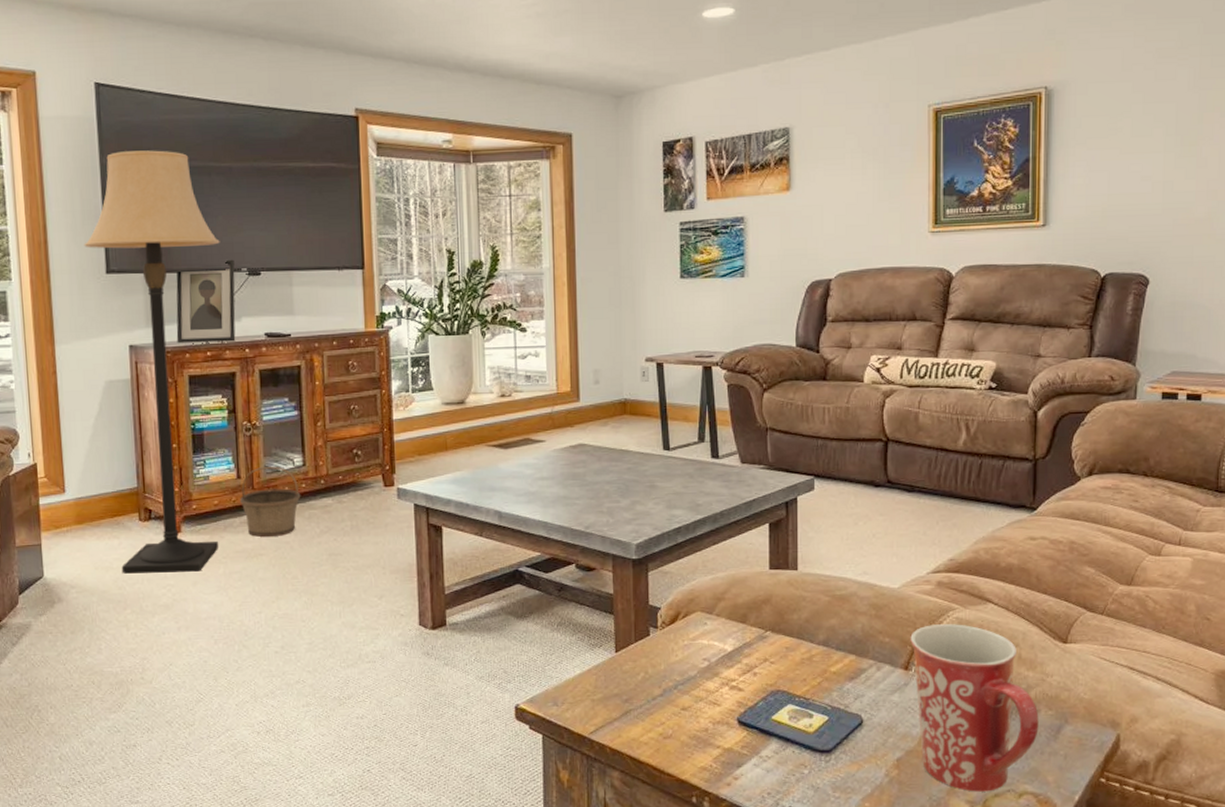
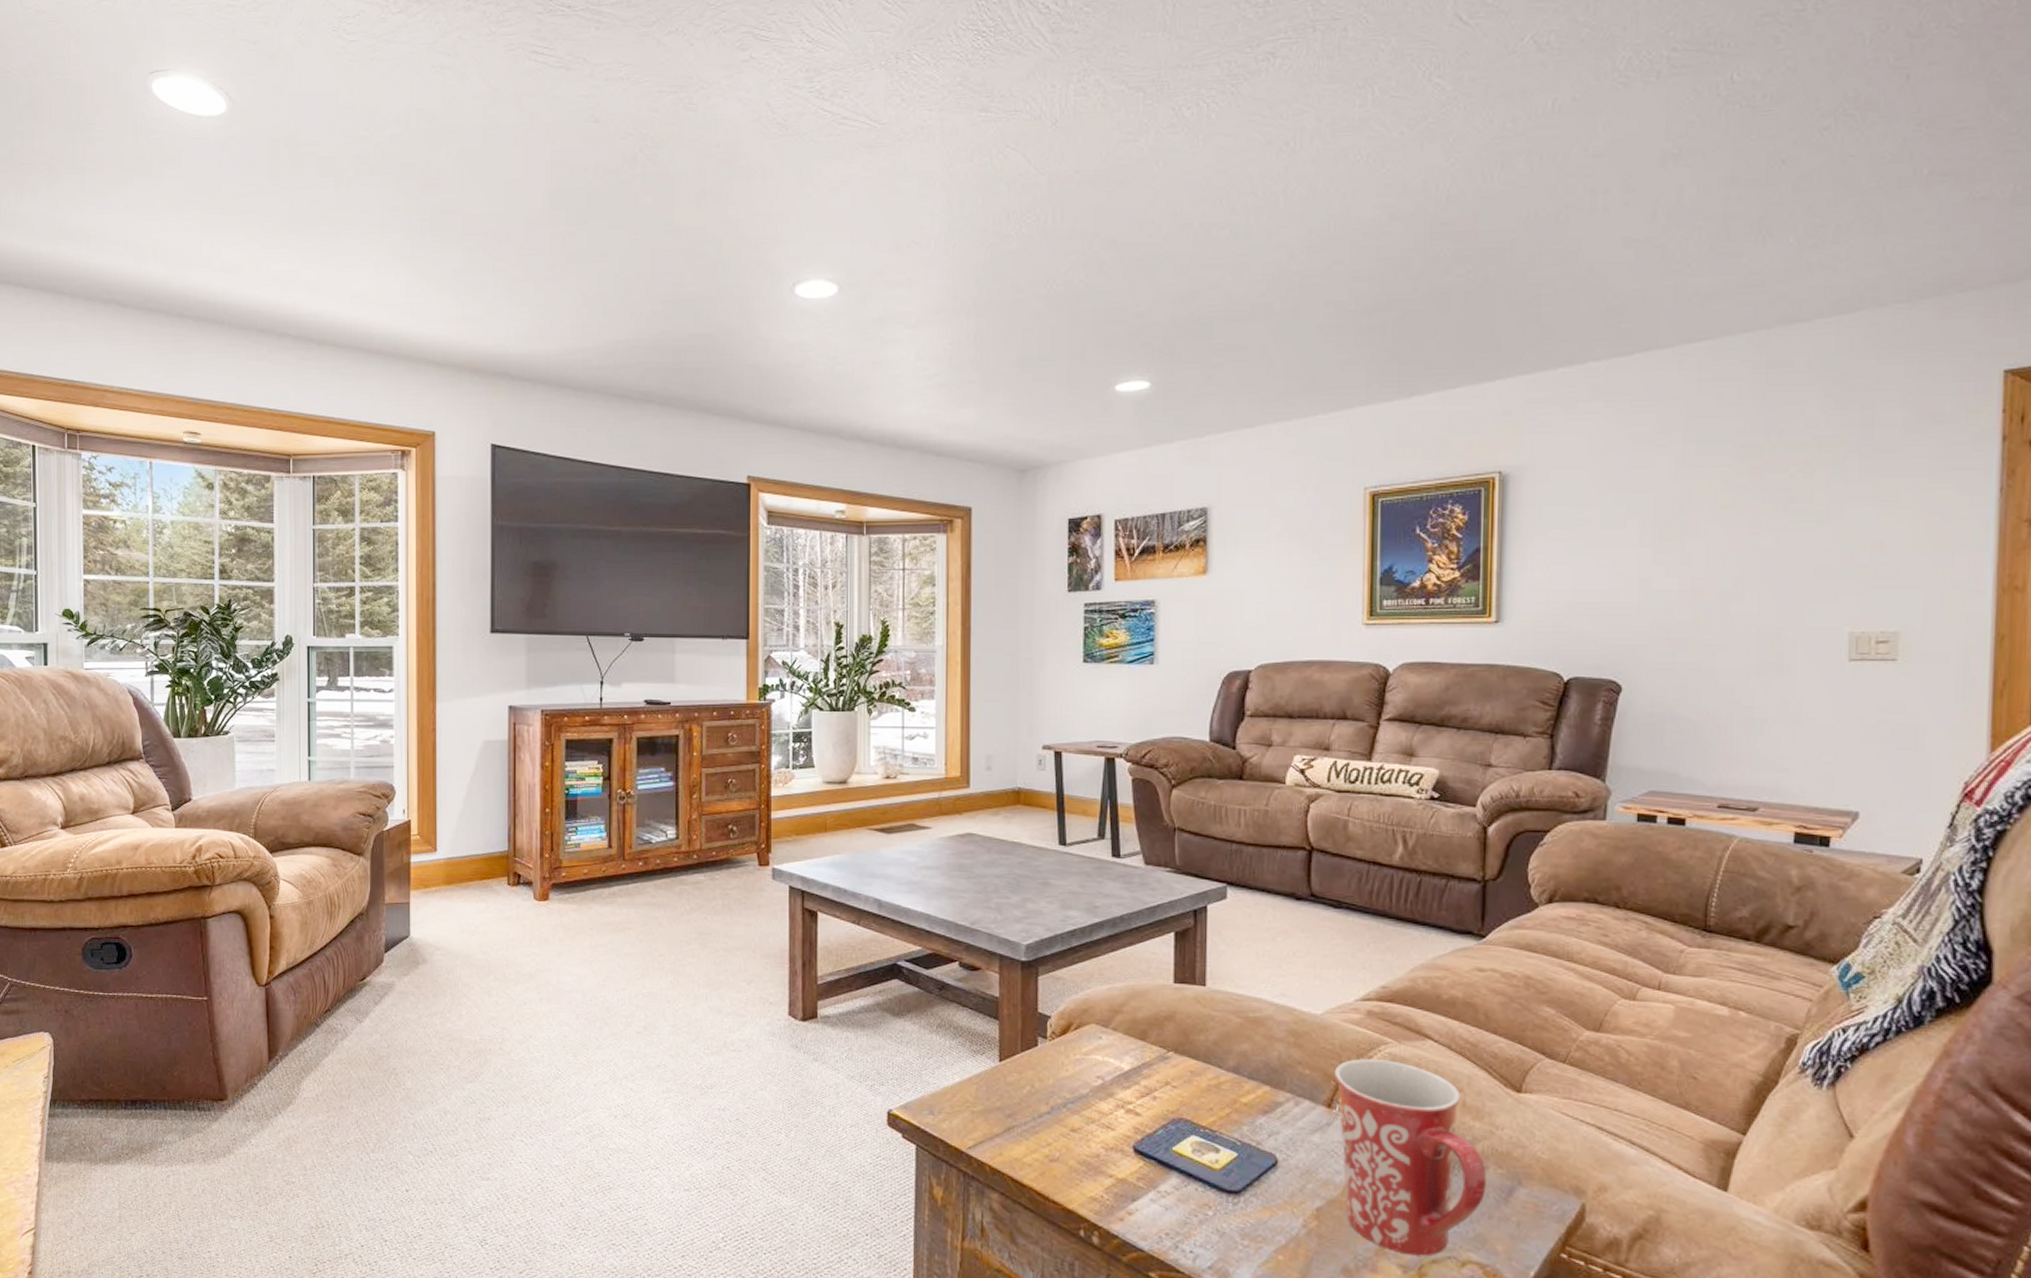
lamp: present [84,150,220,574] -> none [471,512,605,942]
picture frame: present [176,259,236,344] -> none [556,624,618,707]
basket: present [239,466,301,537] -> none [609,837,673,911]

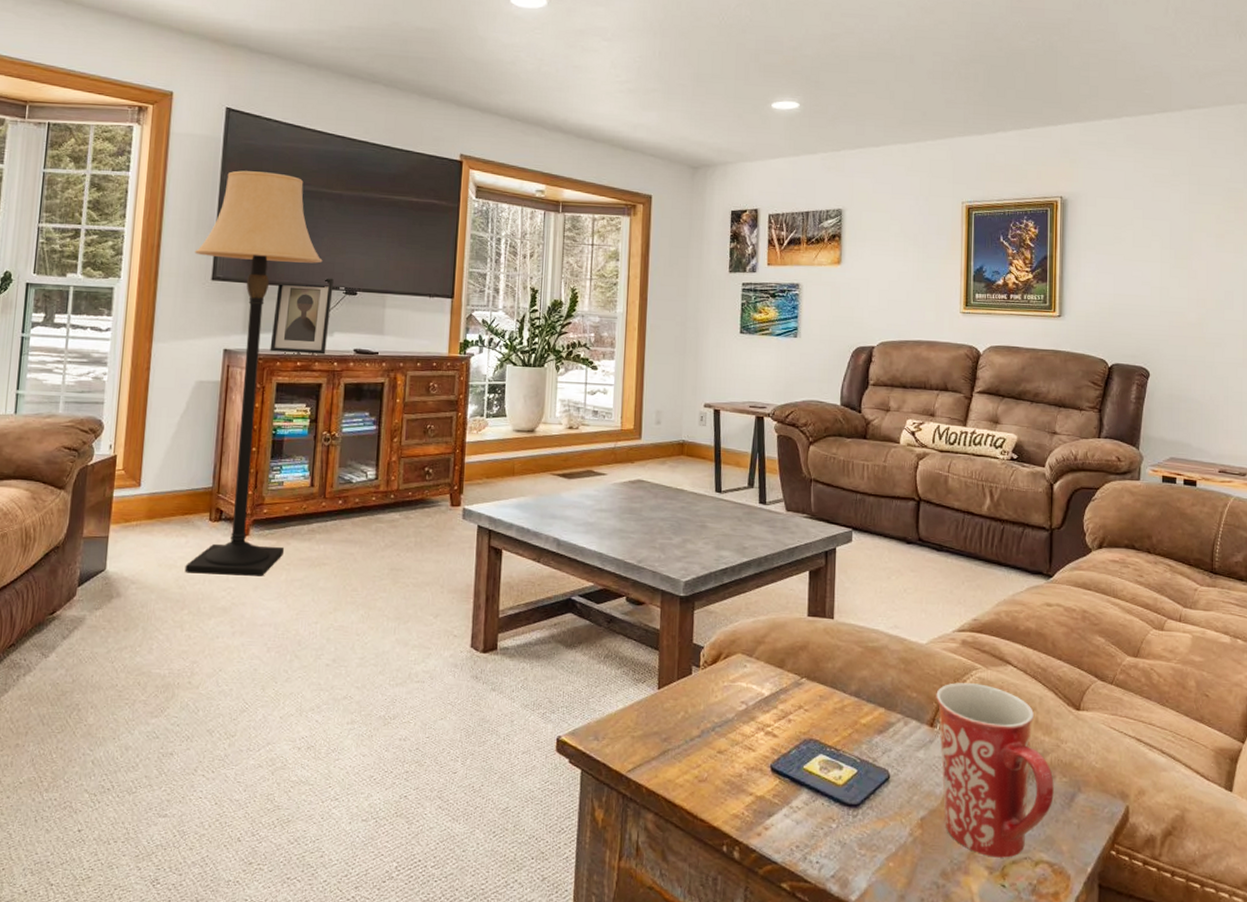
lamp: none [471,512,605,942] -> present [184,170,323,576]
picture frame: none [556,624,618,707] -> present [269,278,334,355]

